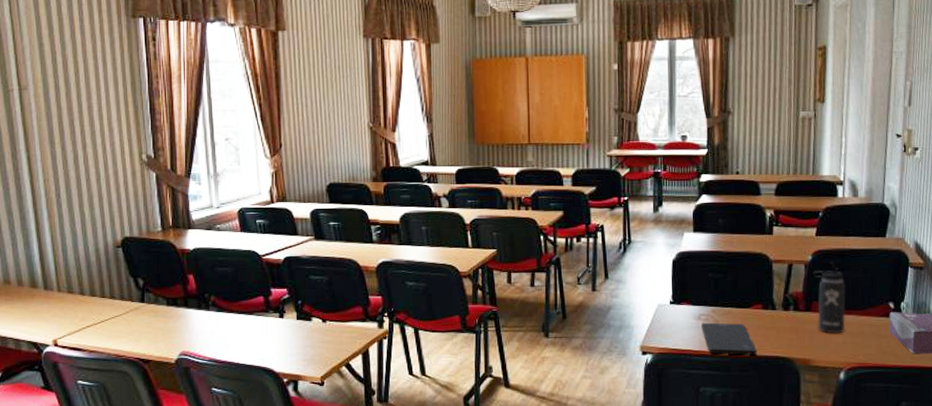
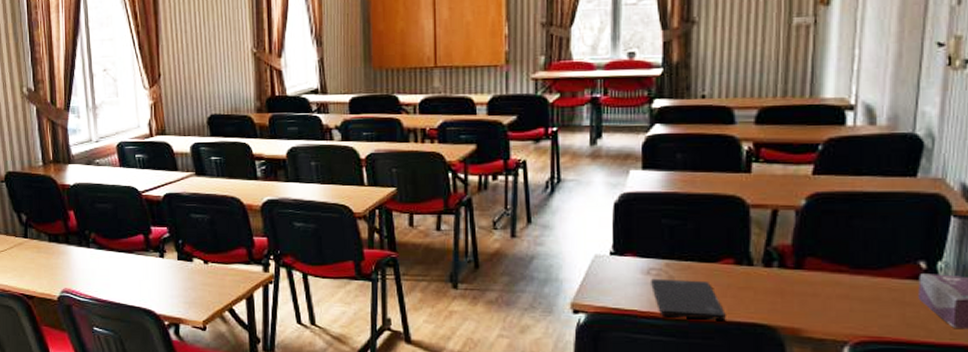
thermos bottle: present [813,262,847,334] -> none [807,208,856,298]

